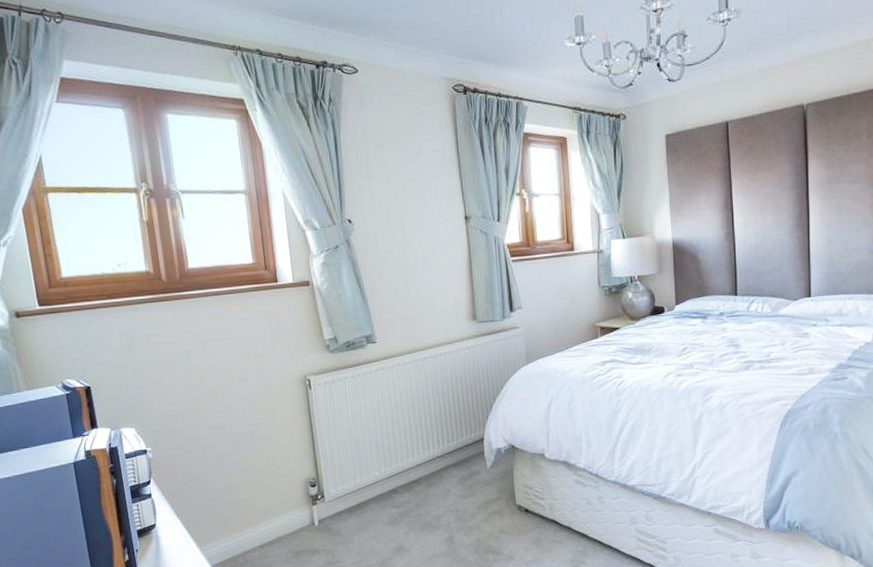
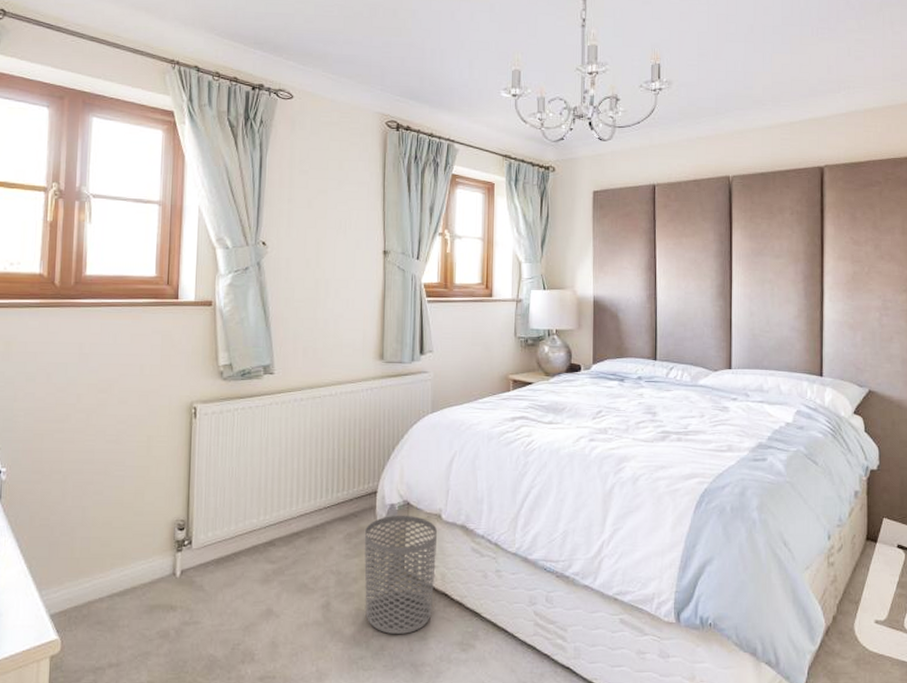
waste bin: none [476,456,544,558] -> present [364,515,437,635]

